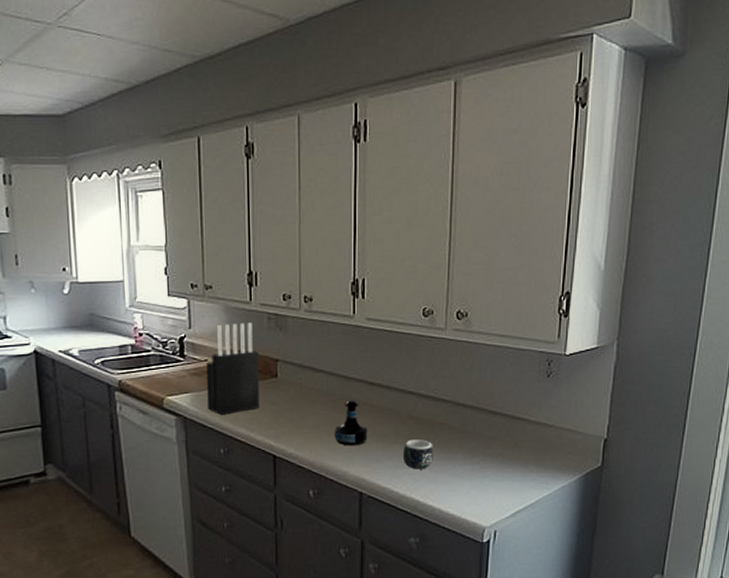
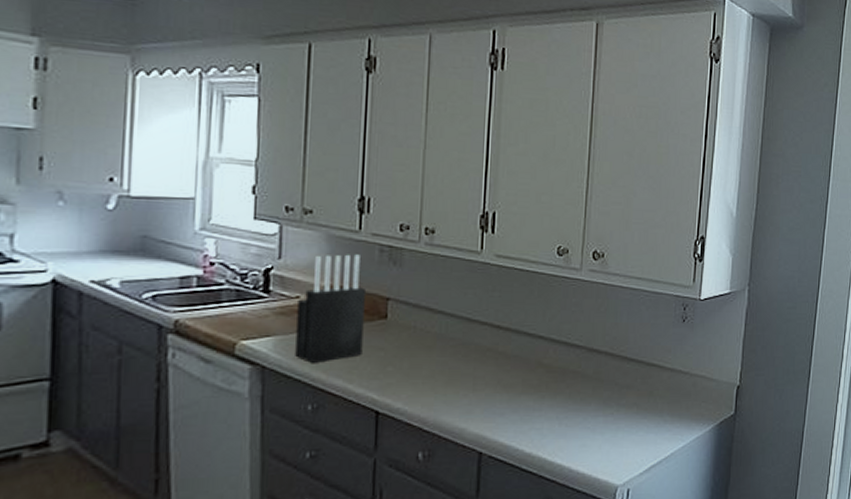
tequila bottle: present [334,400,368,446] -> none [452,345,492,398]
mug: present [402,440,433,470] -> none [530,389,564,424]

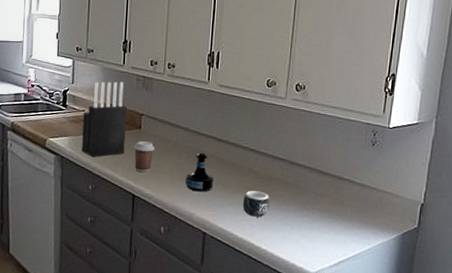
coffee cup: none [376,334,408,378] -> present [133,140,155,172]
tequila bottle: none [452,345,492,398] -> present [185,152,214,192]
mug: none [530,389,564,424] -> present [242,190,270,217]

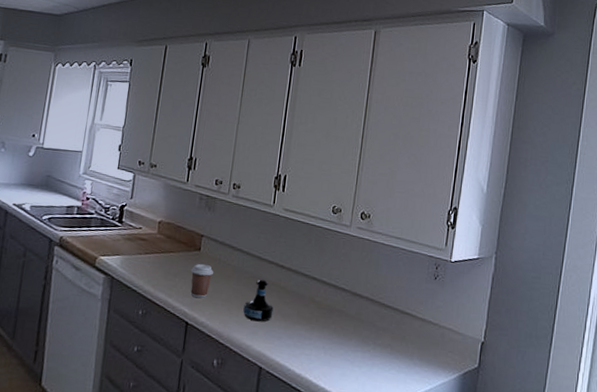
knife block: present [82,81,127,158] -> none [134,199,187,280]
mug: present [242,190,270,217] -> none [301,322,330,352]

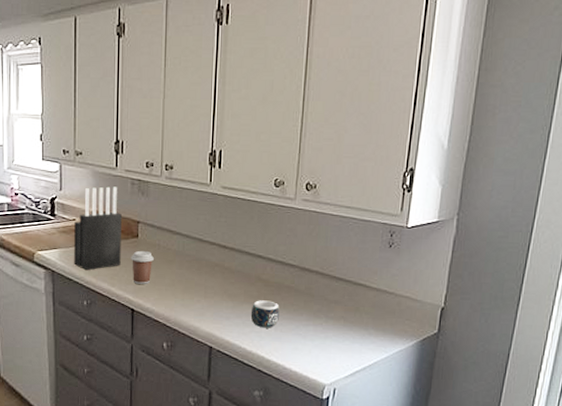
knife block: none [134,199,187,280] -> present [74,186,122,271]
tequila bottle: present [243,279,274,322] -> none [188,261,219,304]
mug: none [301,322,330,352] -> present [250,300,280,328]

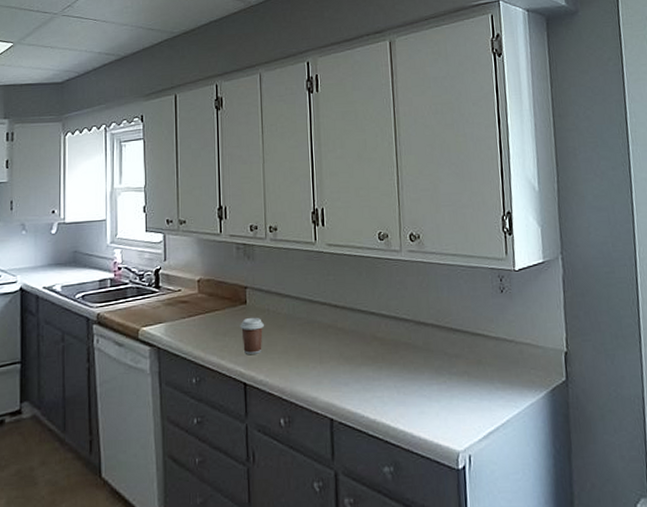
knife block: present [74,186,122,271] -> none [180,253,230,345]
mug: present [250,300,280,328] -> none [370,360,400,392]

